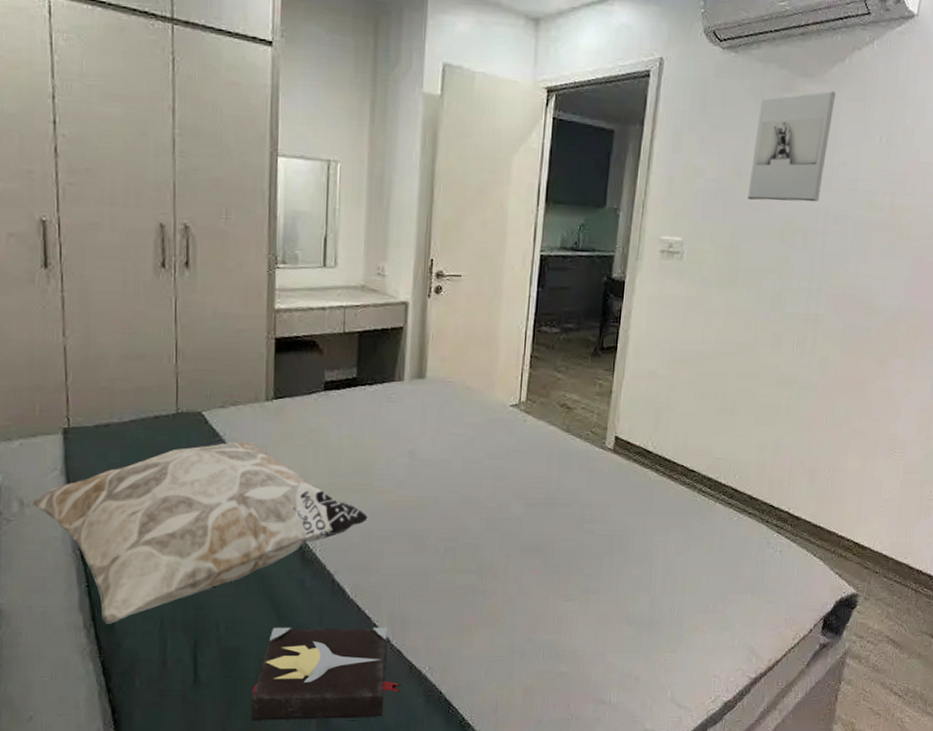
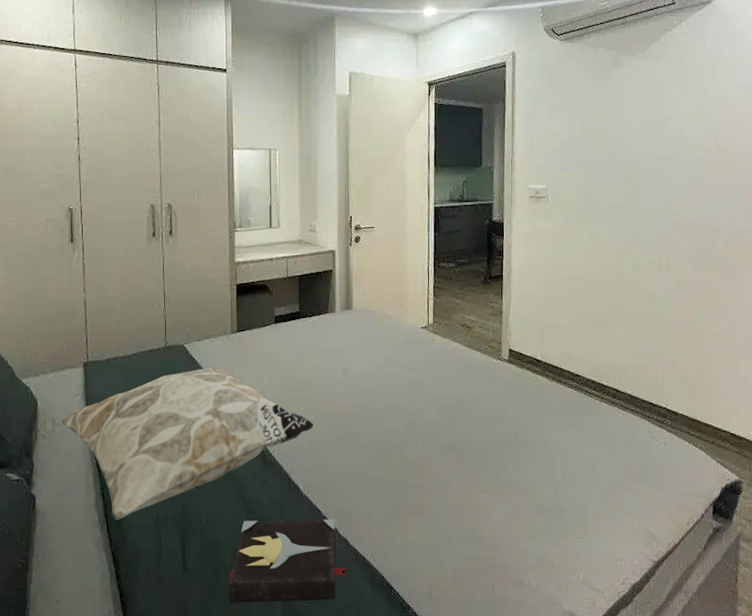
wall sculpture: present [747,91,836,202] -> none [595,63,657,152]

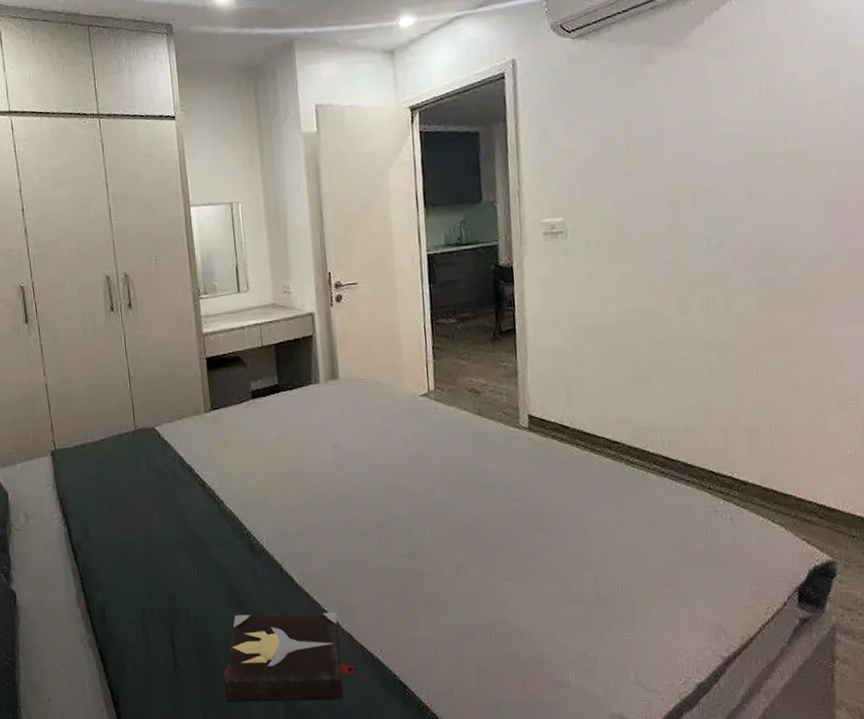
decorative pillow: present [62,366,315,520] -> none [34,448,306,616]

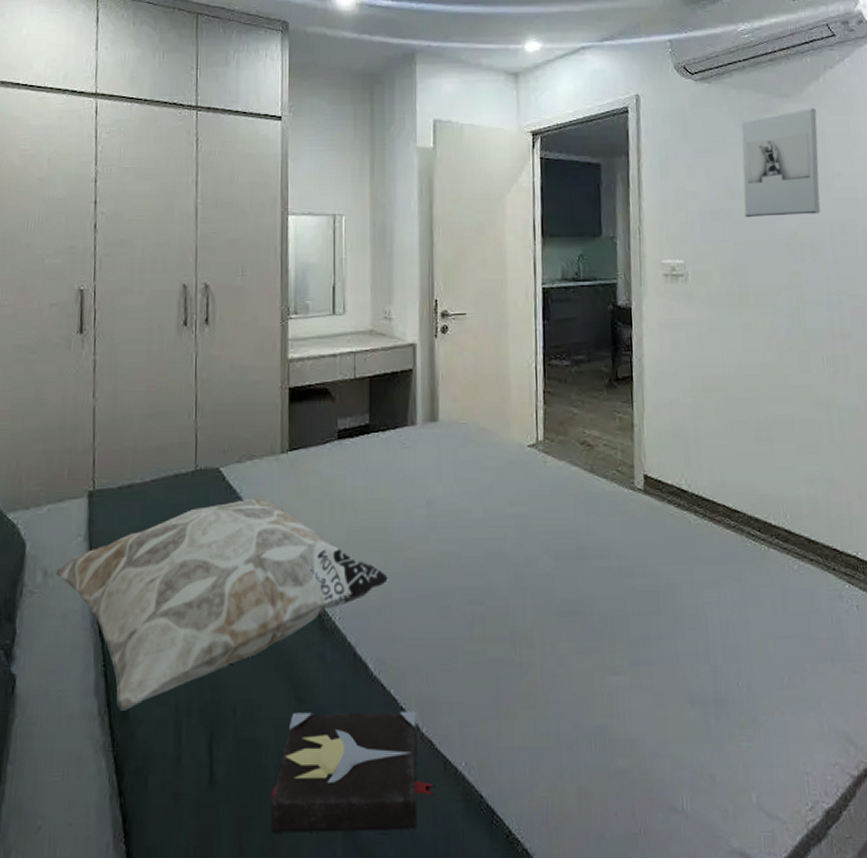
decorative pillow: none [34,448,306,616] -> present [56,496,389,711]
wall sculpture: none [620,54,703,172] -> present [741,108,821,218]

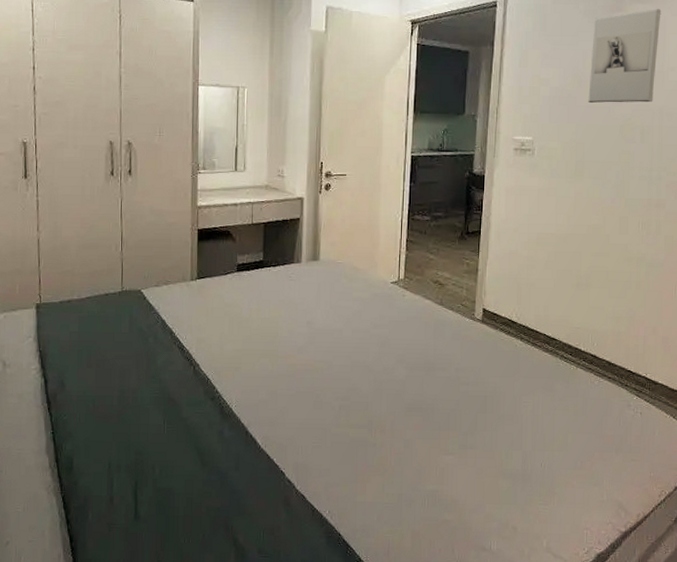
decorative pillow: present [56,496,389,711] -> none [13,313,275,465]
hardback book: present [270,710,435,833] -> none [181,472,305,555]

